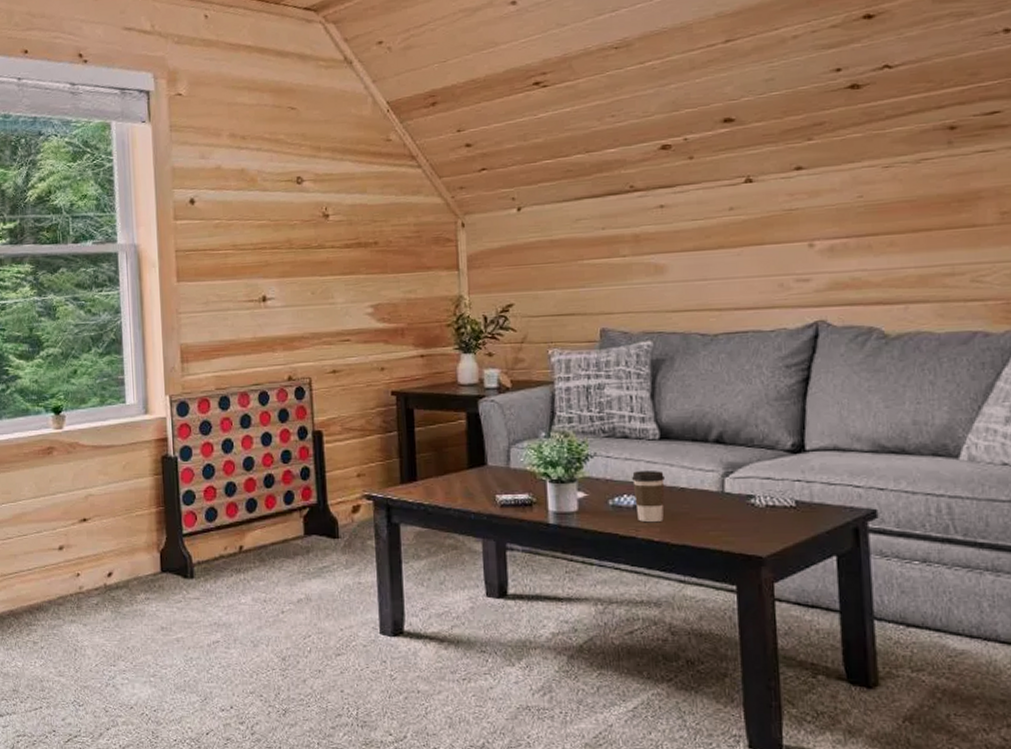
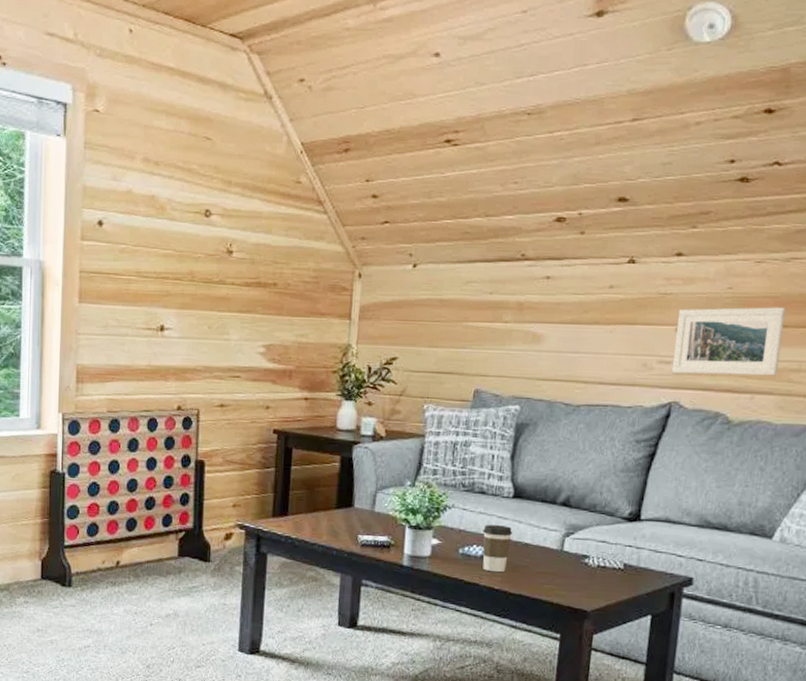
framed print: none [808,210,930,291] -> present [671,307,786,376]

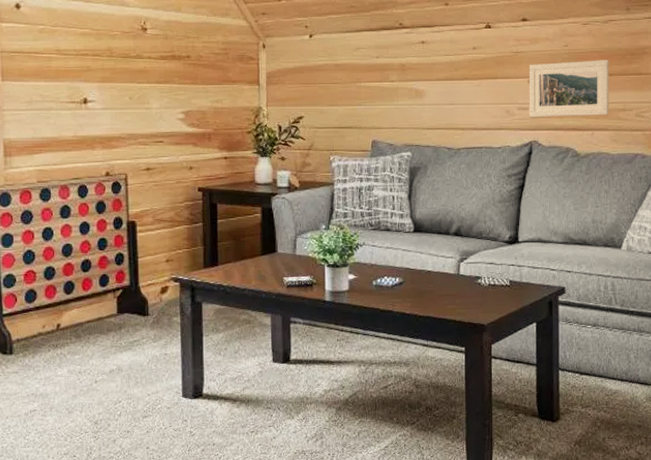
coffee cup: present [482,525,512,573] -> none [392,257,416,299]

